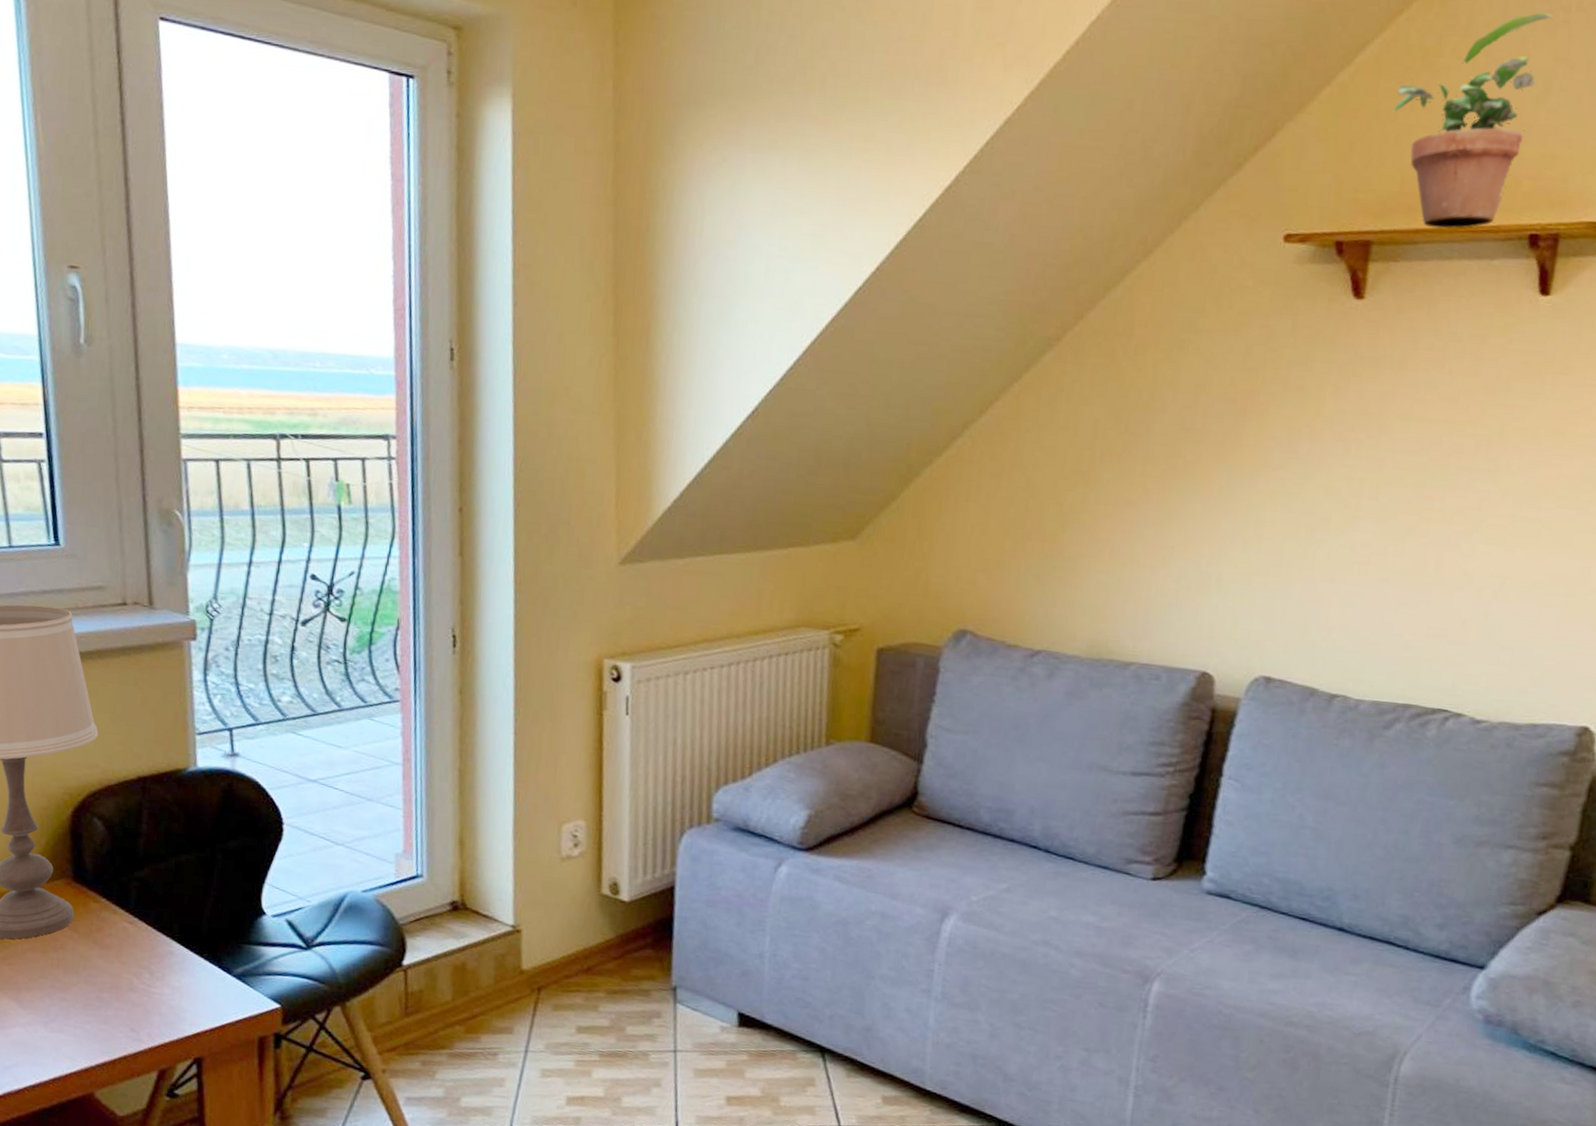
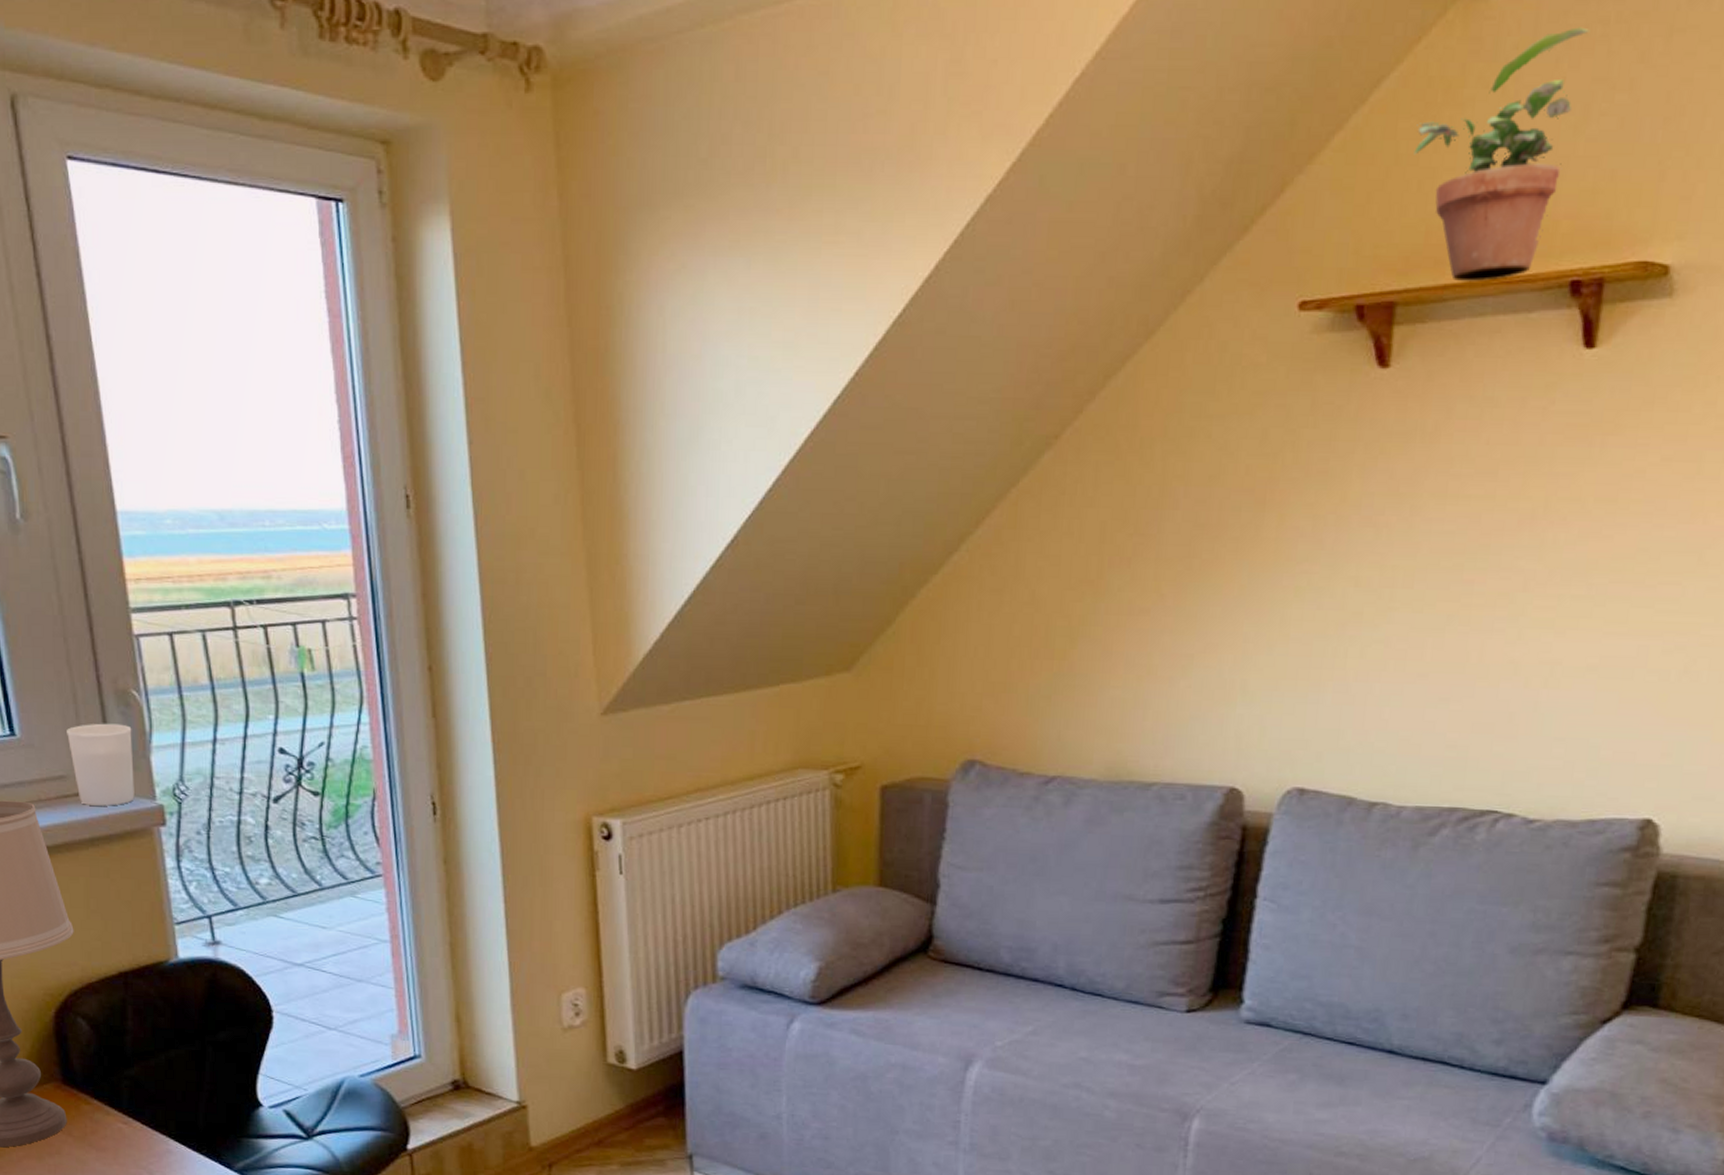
candle holder: none [109,539,172,618] -> present [67,723,135,806]

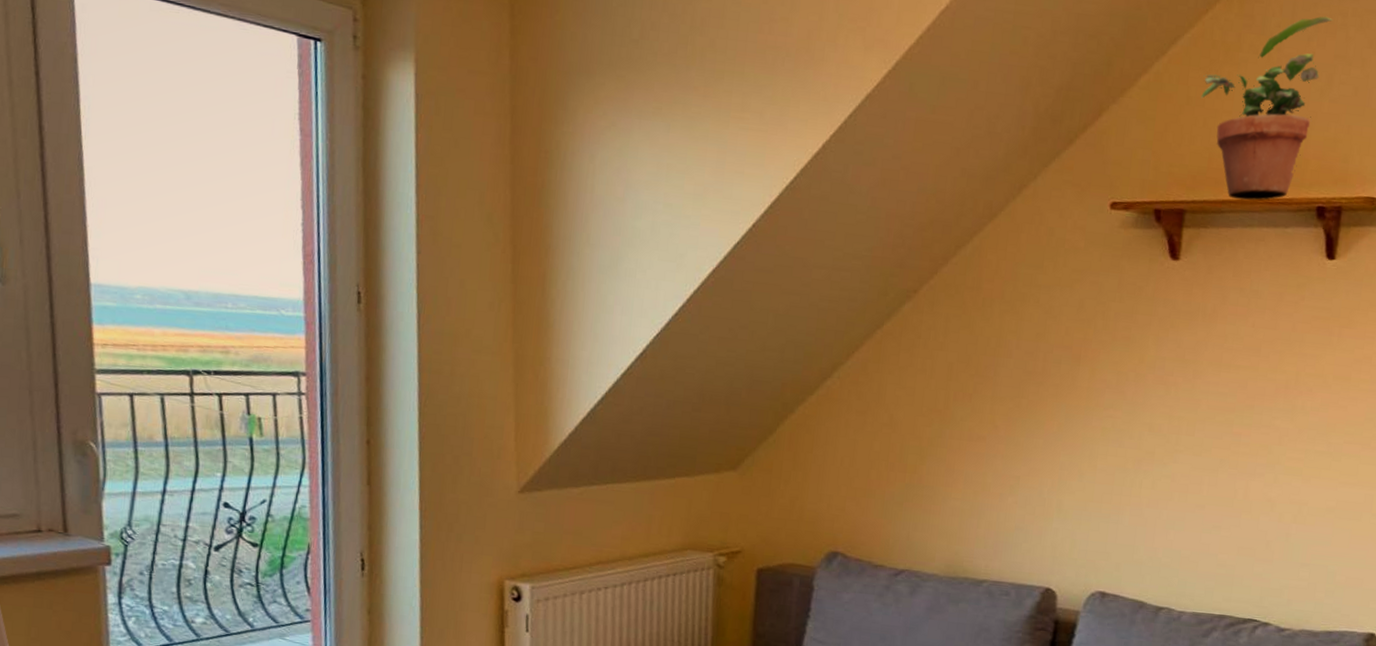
candle holder: present [67,723,135,806] -> none [24,469,87,545]

